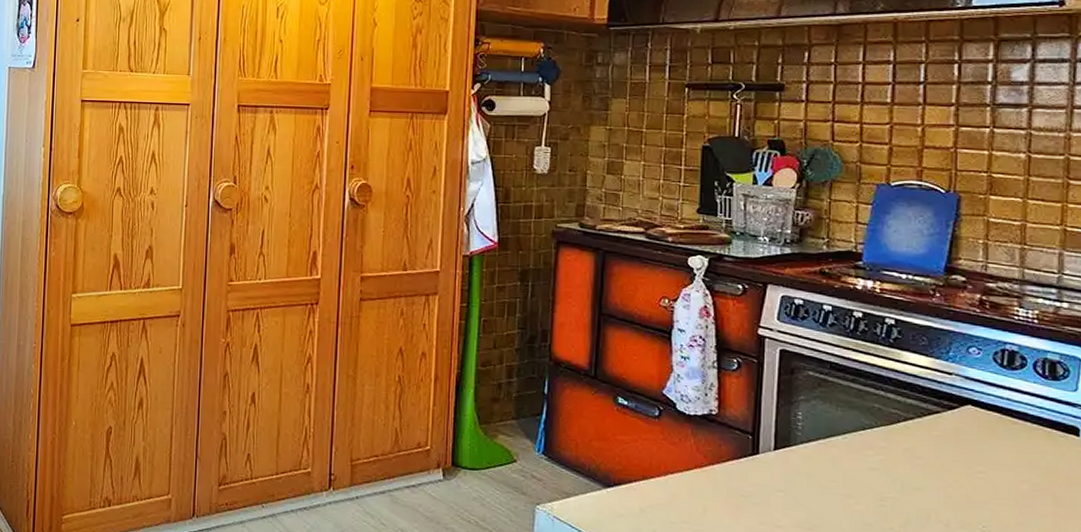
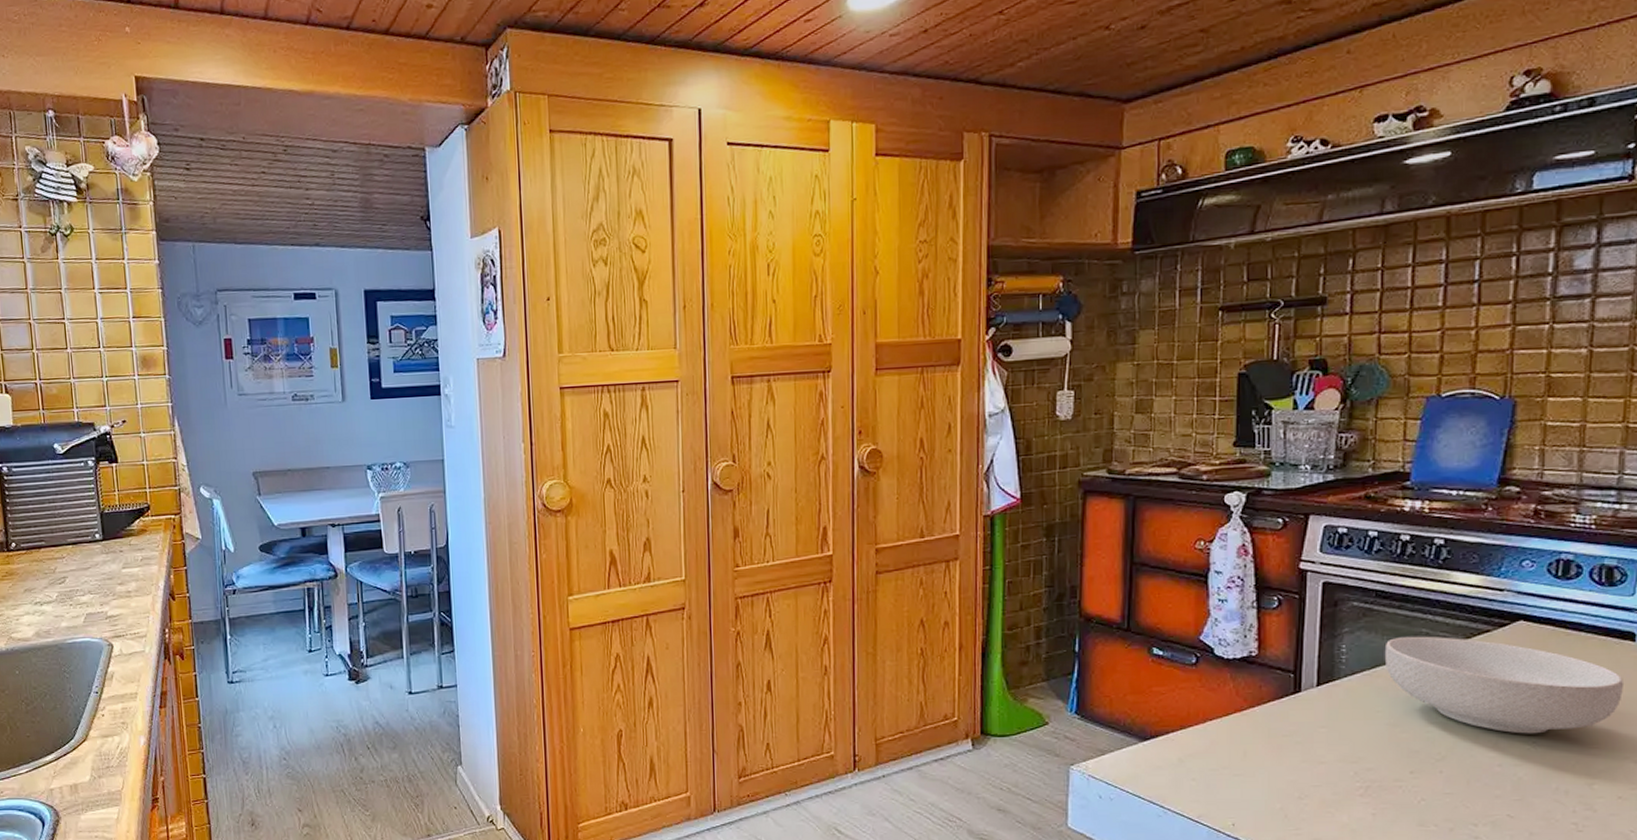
cereal bowl: none [838,409,1070,519] -> present [1384,636,1625,734]

